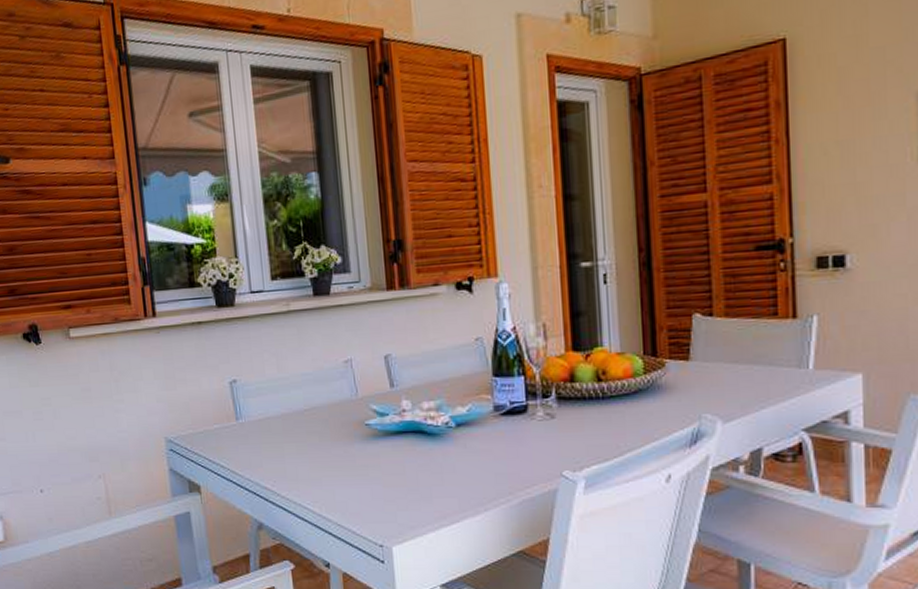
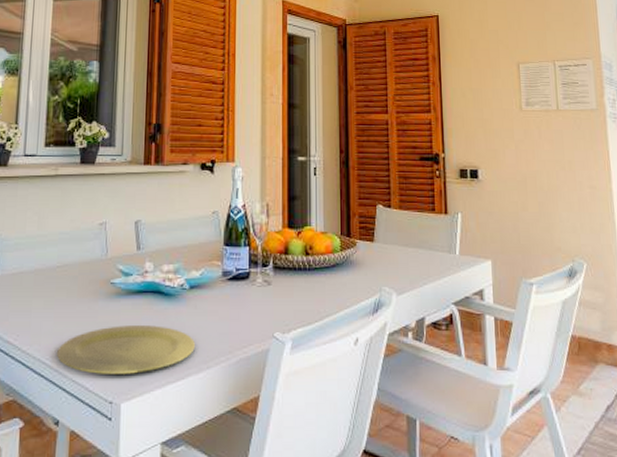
plate: none [318,467,470,518] -> present [57,325,196,374]

